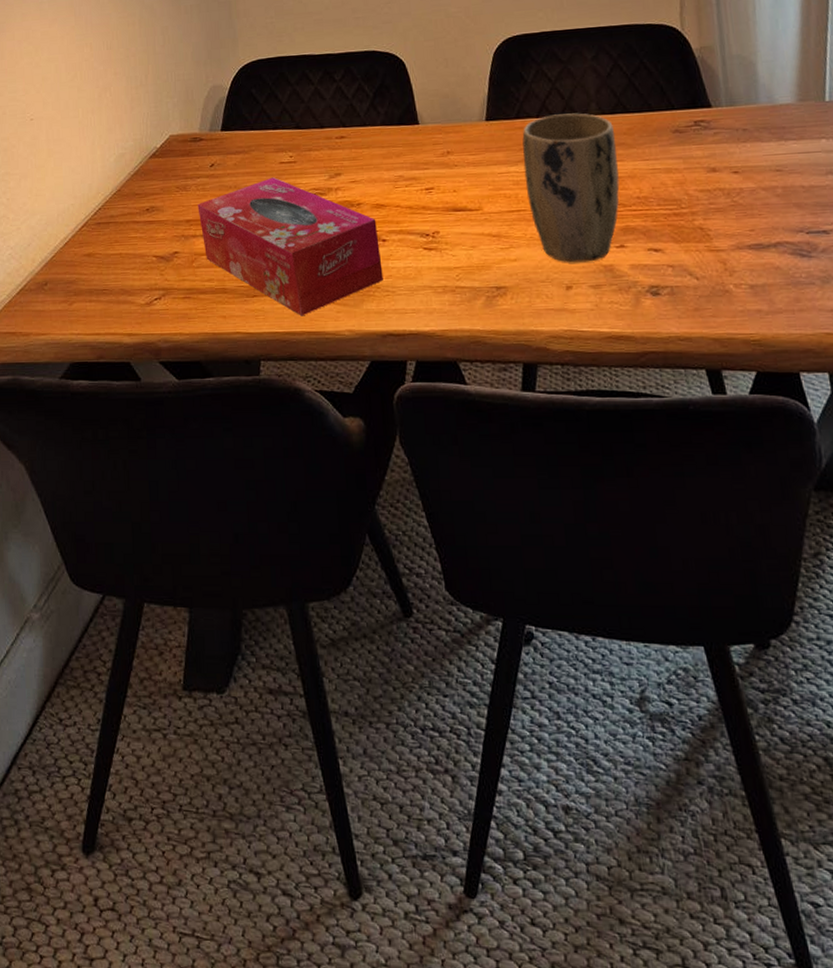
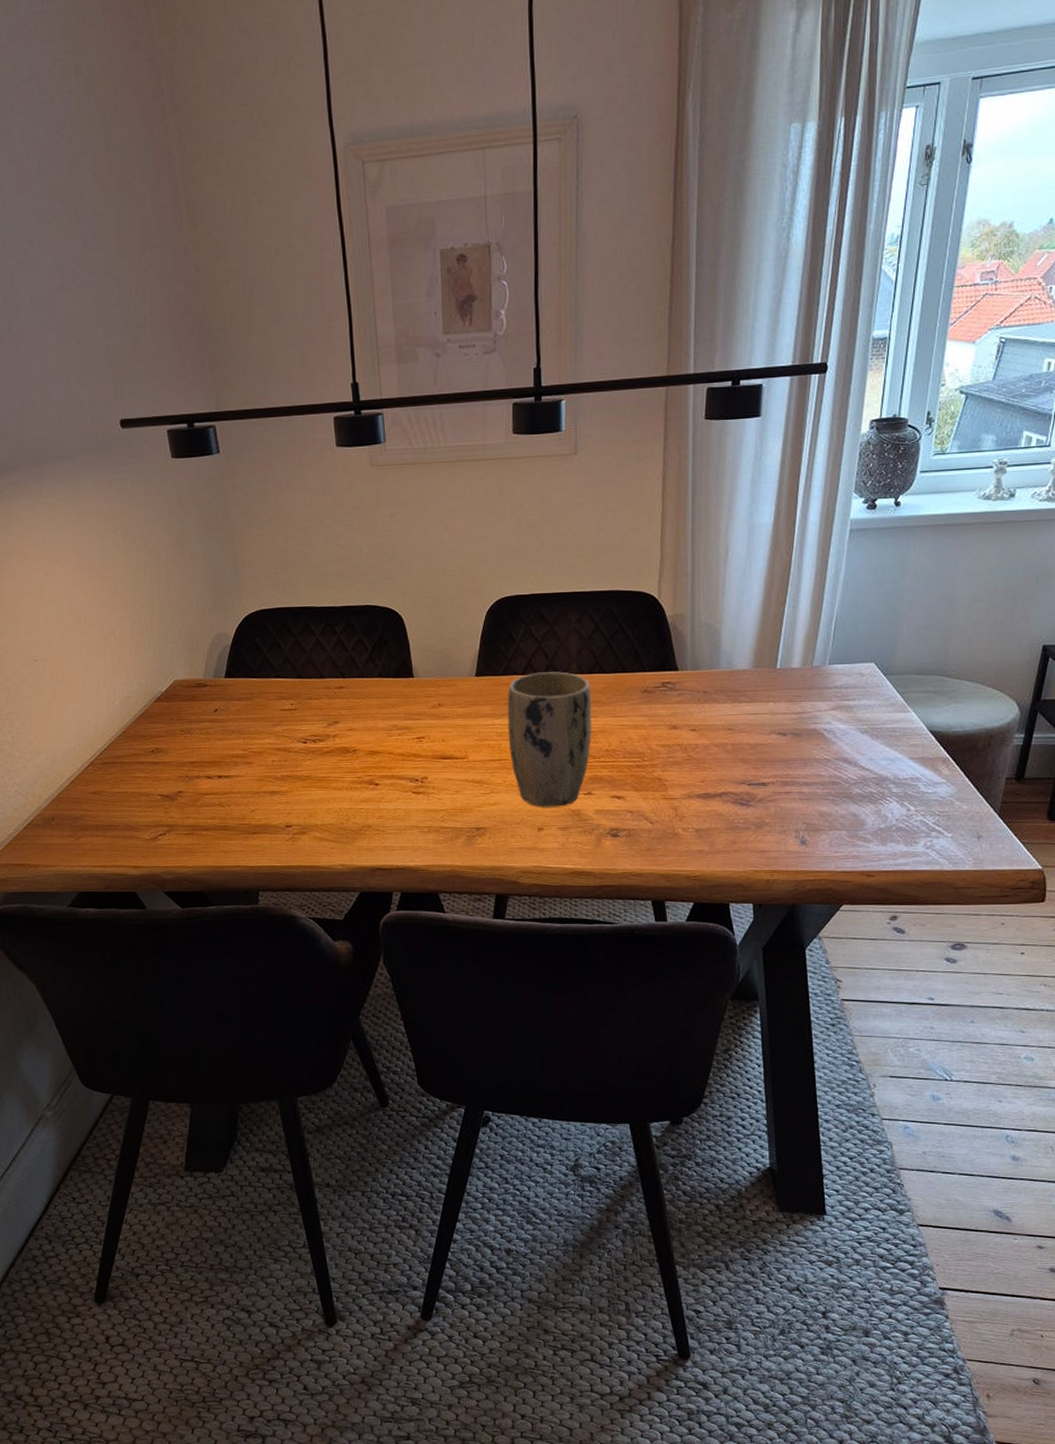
tissue box: present [197,177,383,316] -> none [201,723,375,852]

